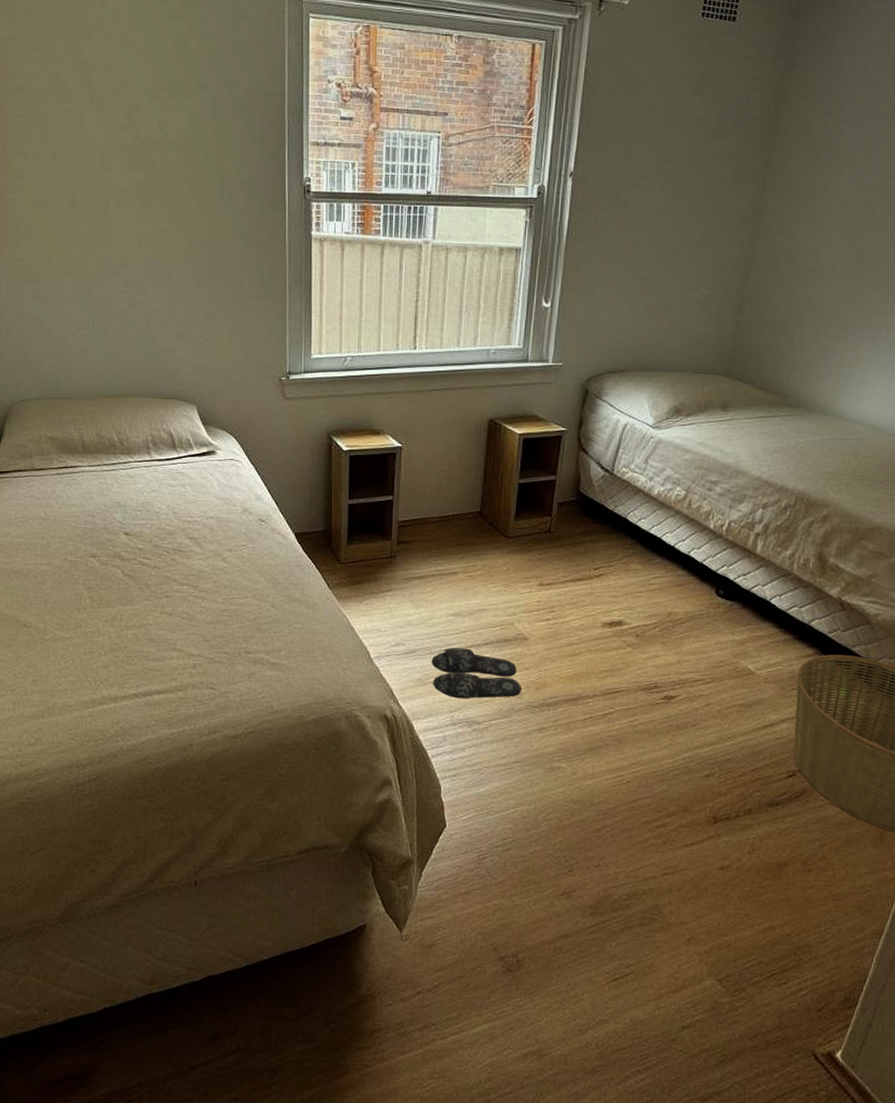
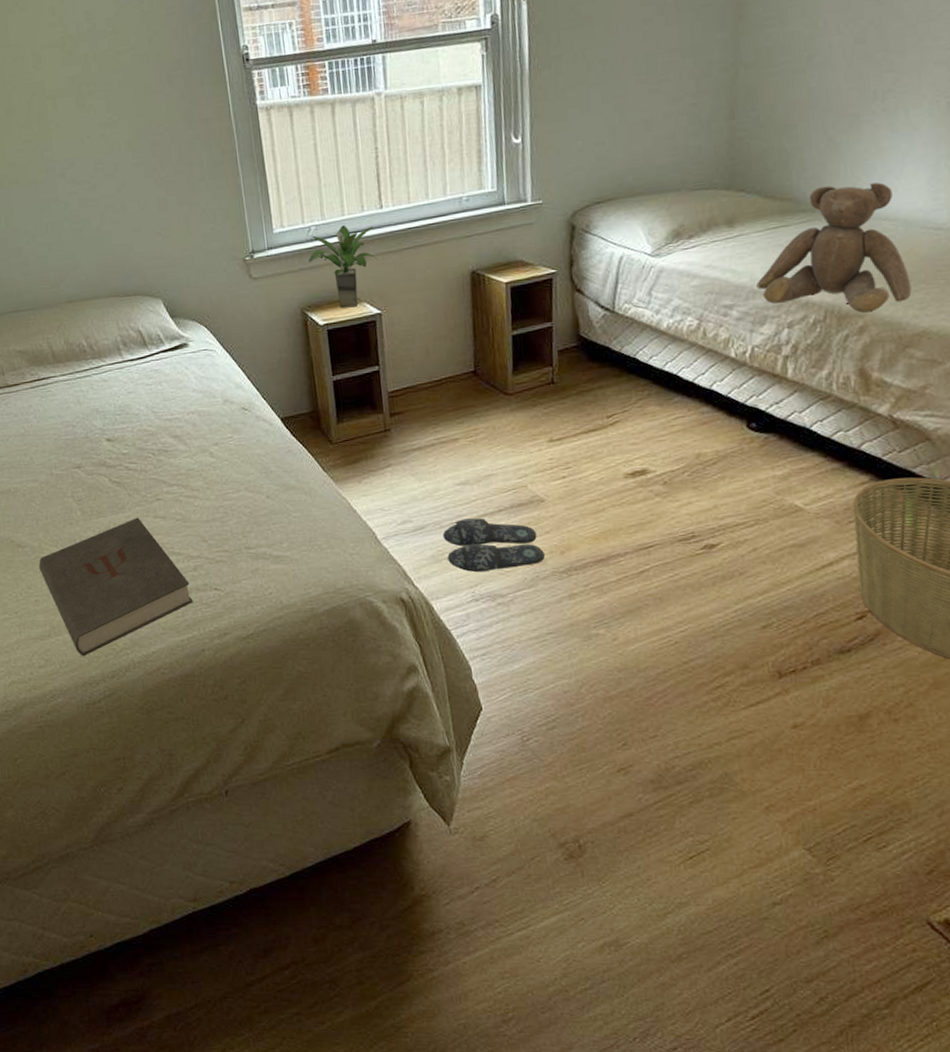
book: none [42,611,188,739] -> present [39,517,193,657]
potted plant: none [341,360,405,438] -> present [309,225,378,309]
teddy bear: none [740,386,872,504] -> present [756,182,912,313]

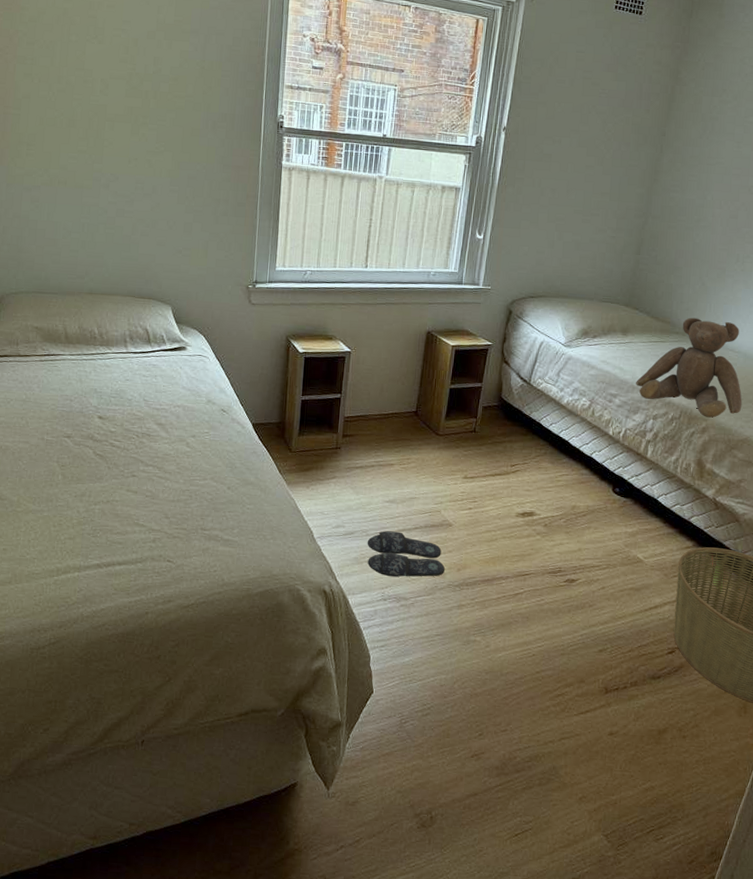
book: present [39,517,193,657] -> none [13,488,147,605]
potted plant: present [309,225,378,309] -> none [300,275,357,343]

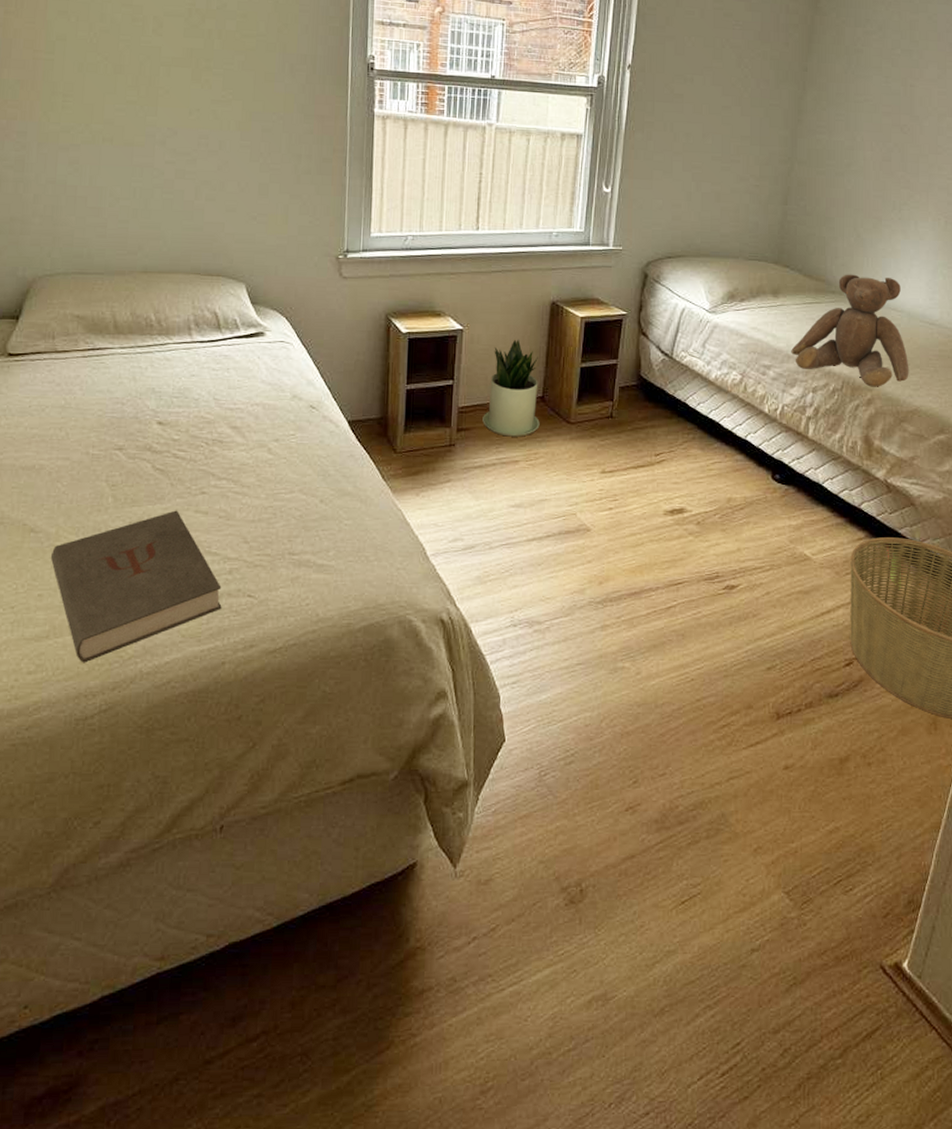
book: none [13,488,147,605] -> present [51,510,222,663]
planter: none [364,363,414,444] -> present [482,340,540,437]
slippers: present [367,531,445,577] -> none [491,541,584,596]

